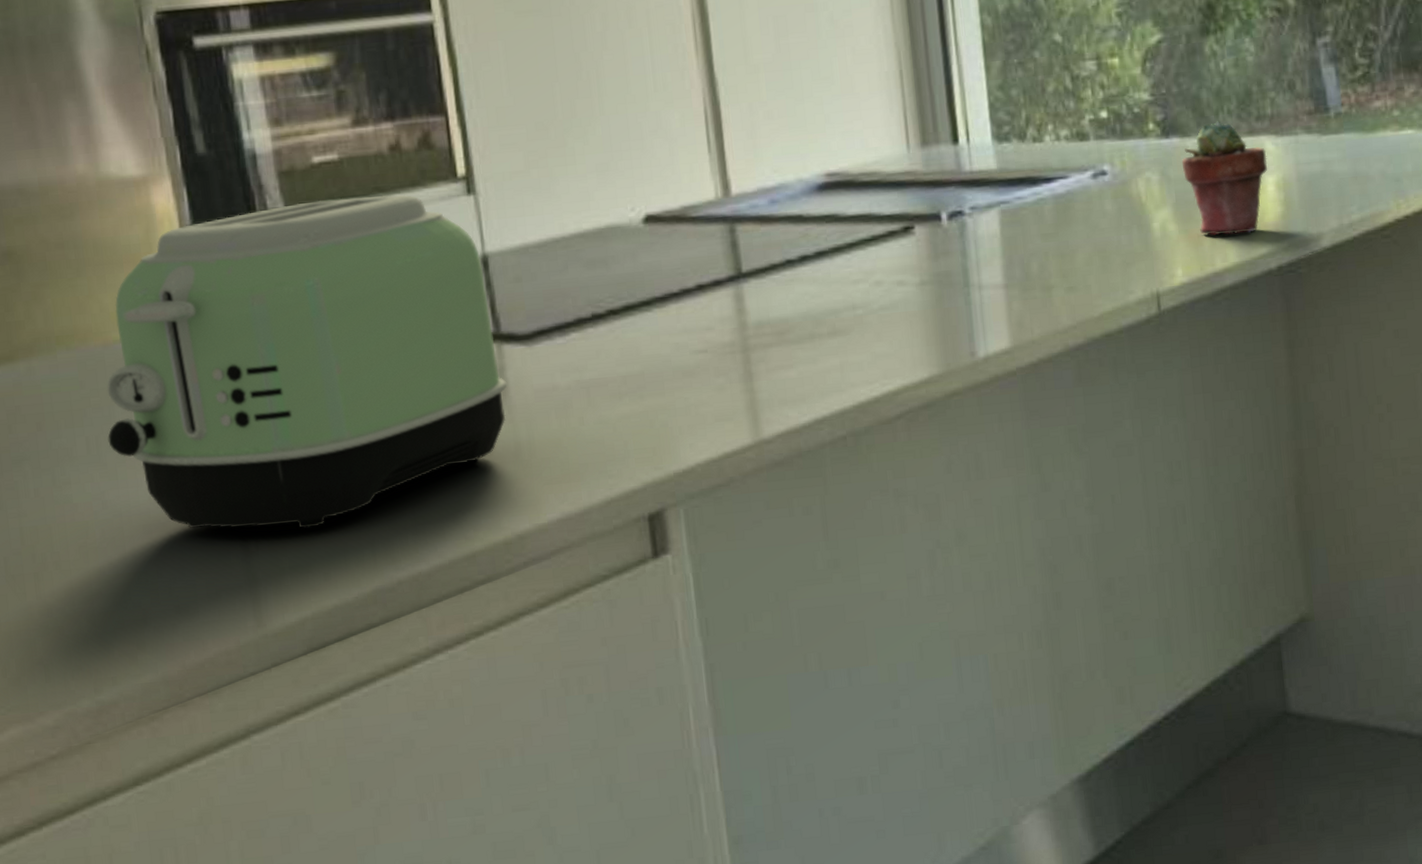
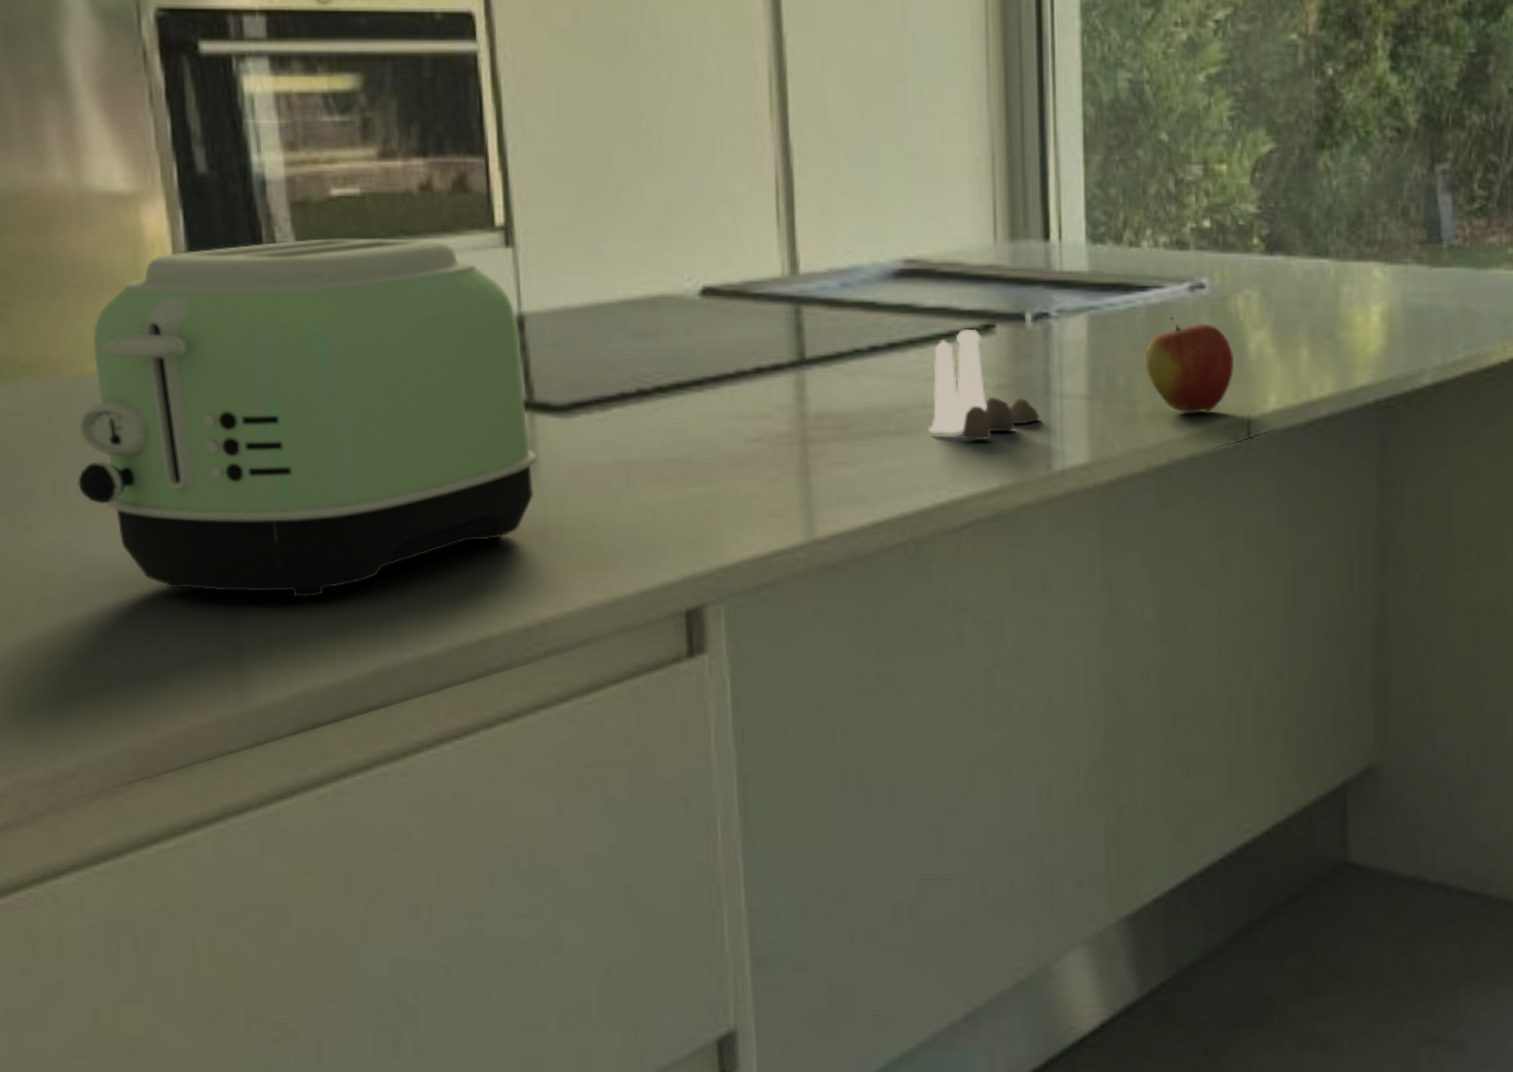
salt and pepper shaker set: none [859,232,962,336] -> present [929,330,1040,440]
apple: none [1056,203,1141,294] -> present [1146,316,1235,414]
potted succulent: present [1181,121,1267,235] -> none [1284,242,1374,363]

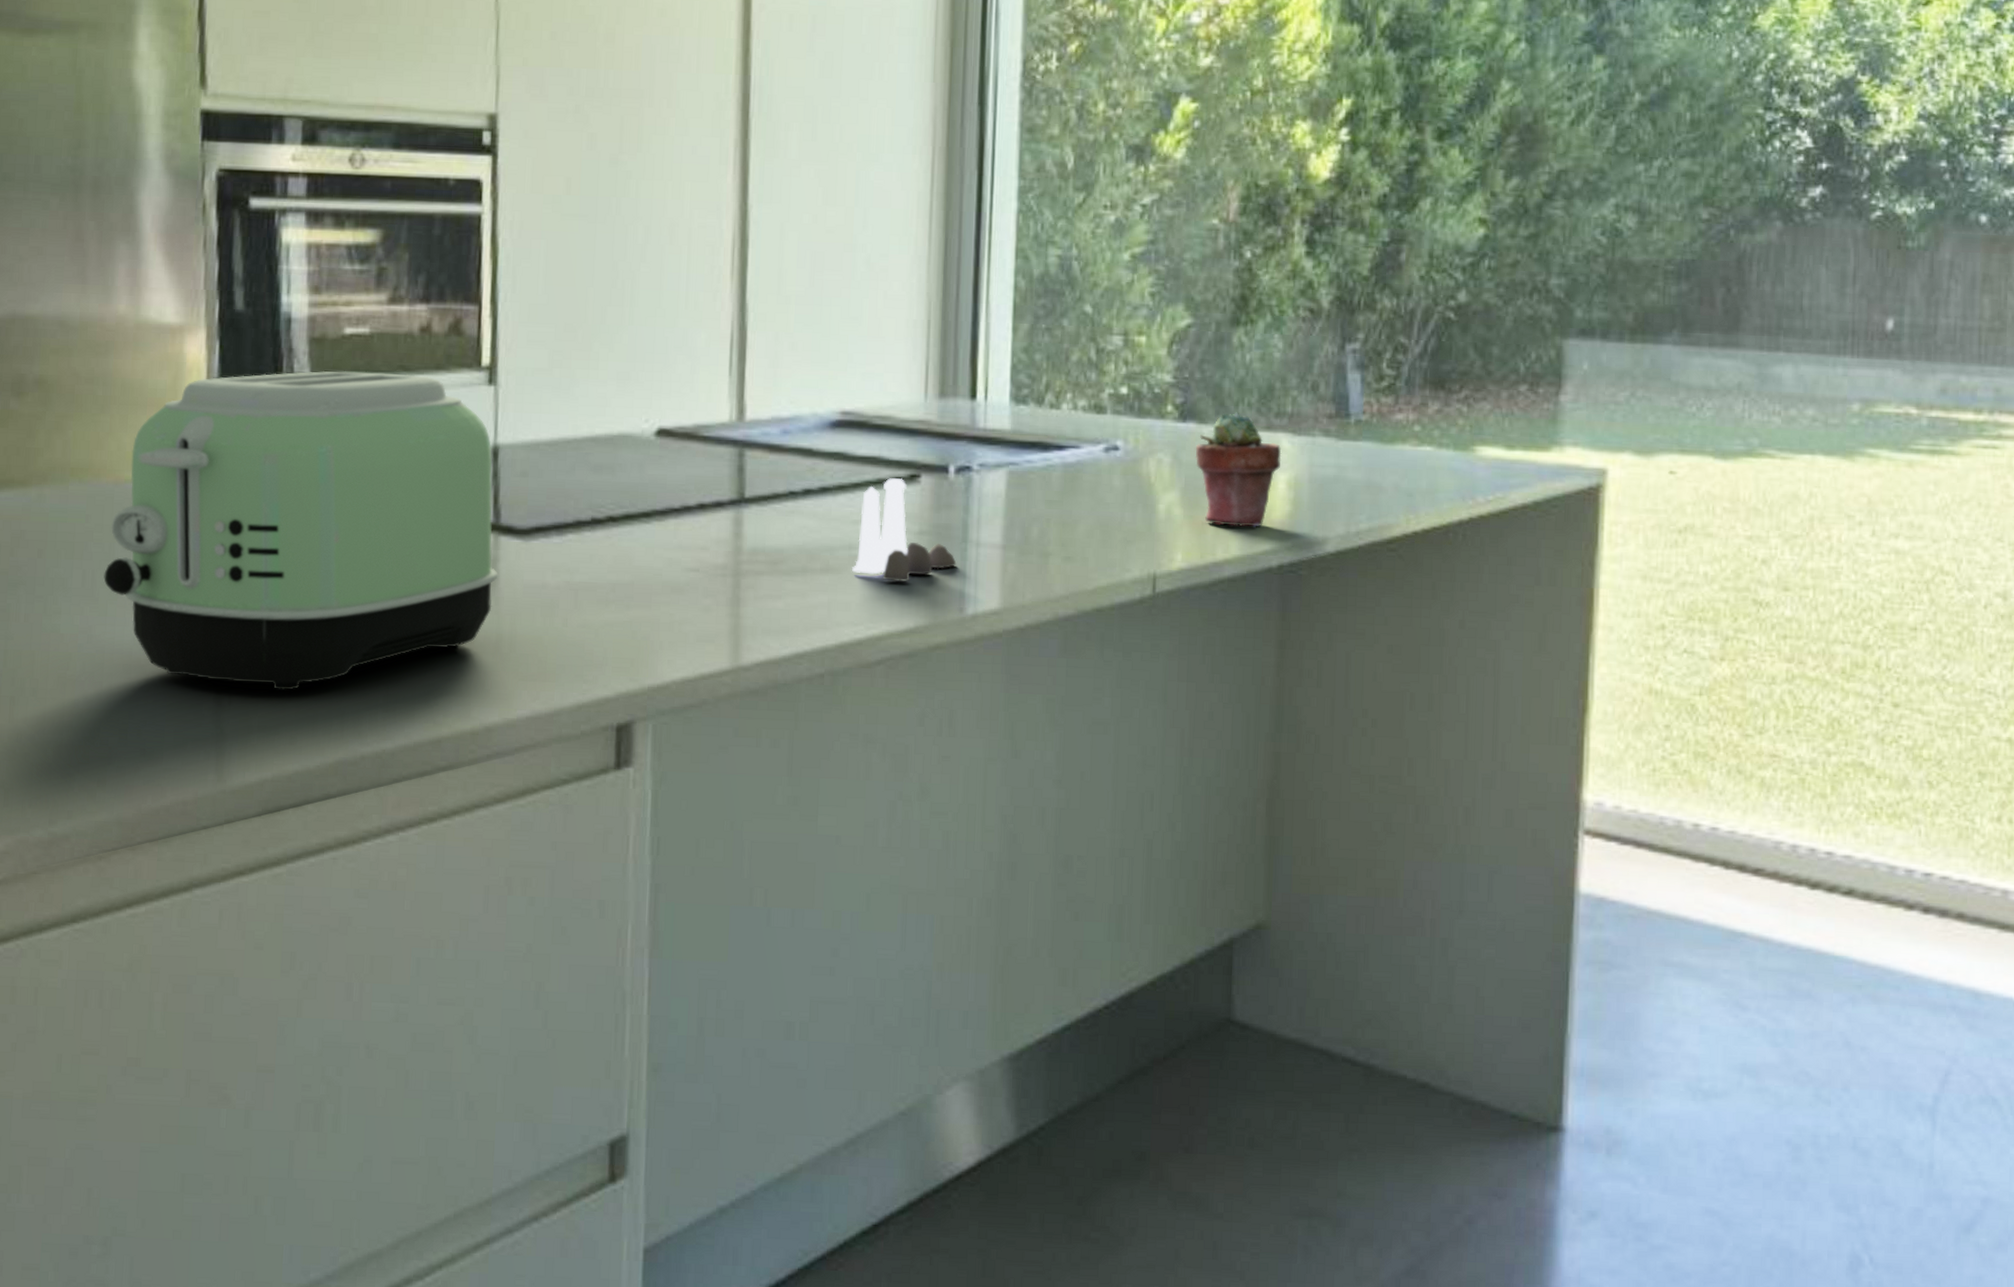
apple: present [1146,316,1235,414] -> none [1059,475,1143,568]
potted succulent: none [1284,242,1374,363] -> present [1195,412,1282,527]

